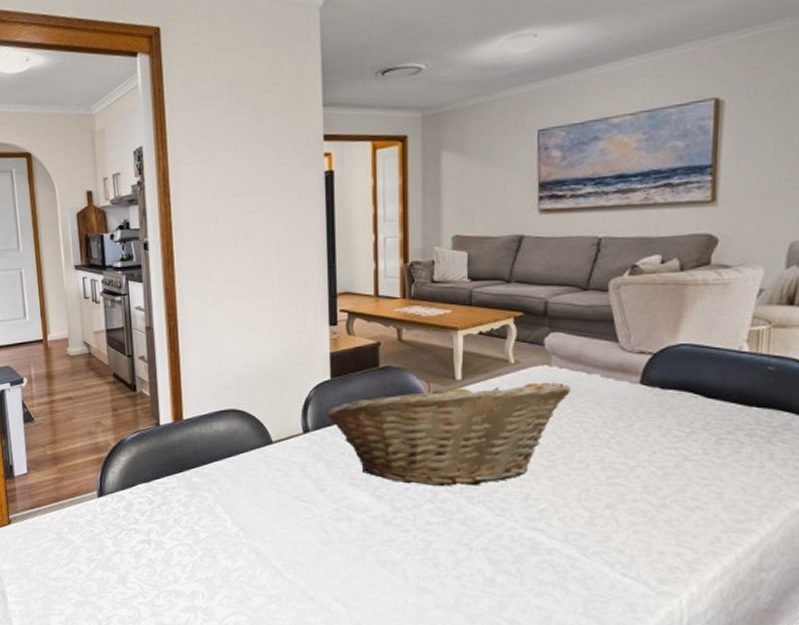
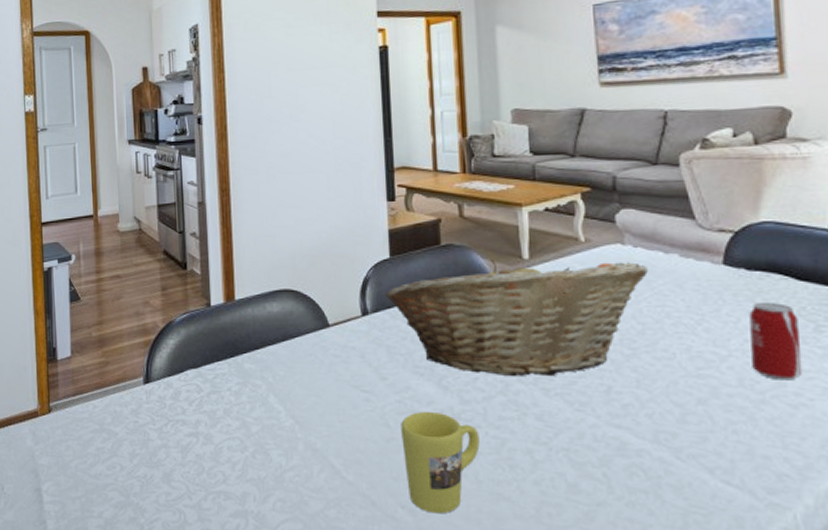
mug: none [337,518,408,606] -> present [401,411,480,514]
beverage can: none [657,417,703,487] -> present [749,301,803,381]

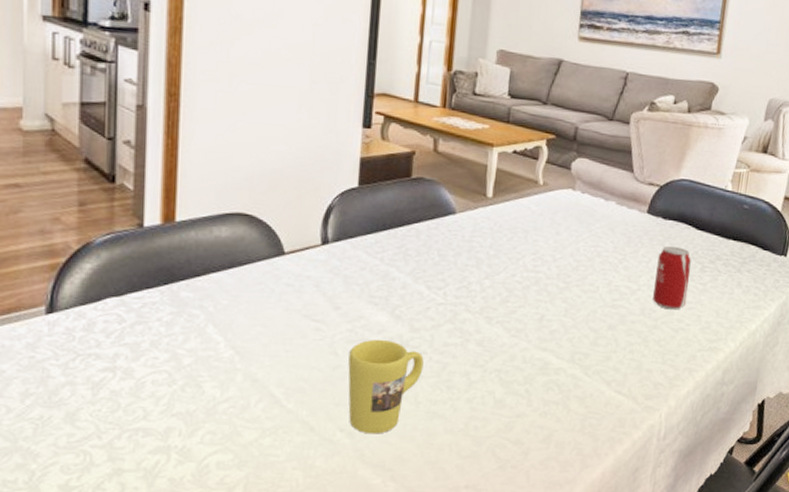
fruit basket: present [385,258,648,377] -> none [349,195,590,307]

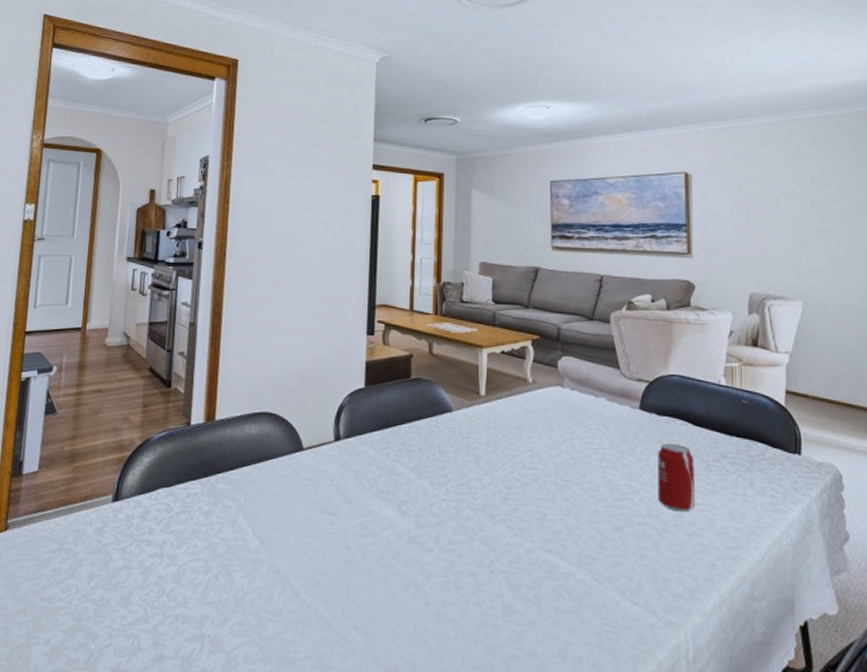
mug: present [348,339,424,434] -> none [360,534,431,636]

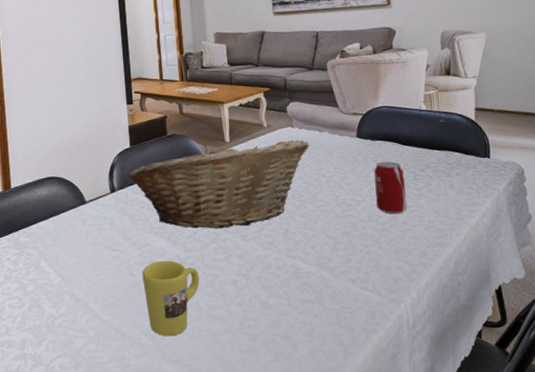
fruit basket: none [358,393,581,504] -> present [128,140,309,229]
mug: none [360,534,431,636] -> present [142,260,200,337]

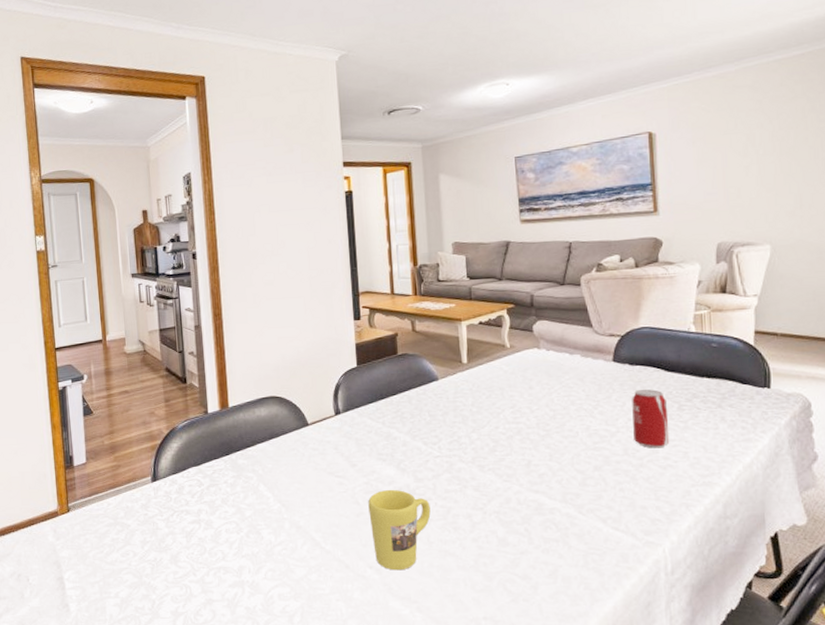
fruit basket: present [128,140,309,229] -> none [354,362,558,457]

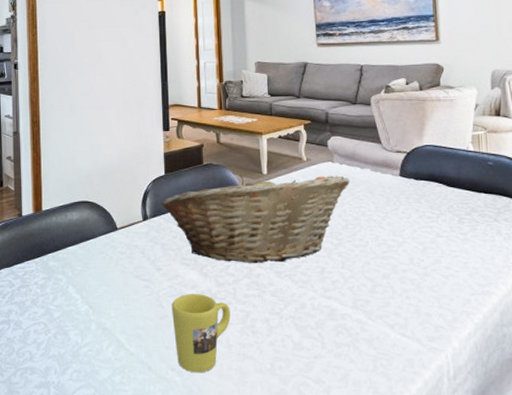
fruit basket: none [354,362,558,457] -> present [161,174,350,263]
beverage can: present [632,389,670,449] -> none [417,202,451,259]

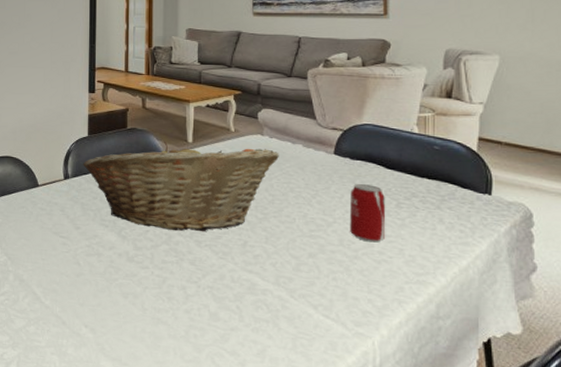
mug: present [172,293,231,373] -> none [88,254,147,333]
beverage can: none [417,202,451,259] -> present [350,183,386,243]

